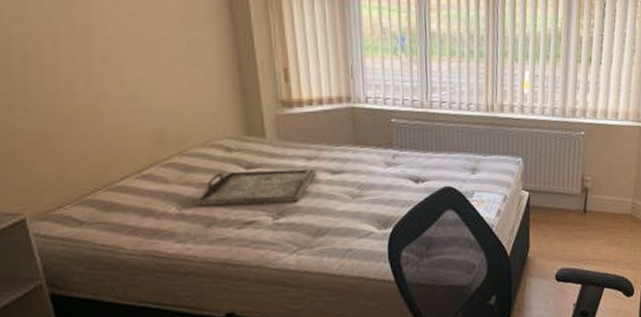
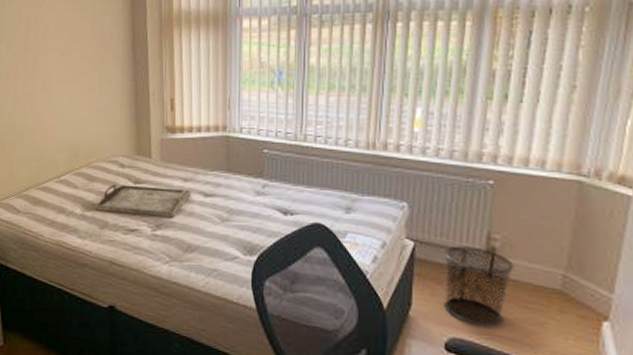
waste bin: none [551,189,601,255] -> present [443,245,514,327]

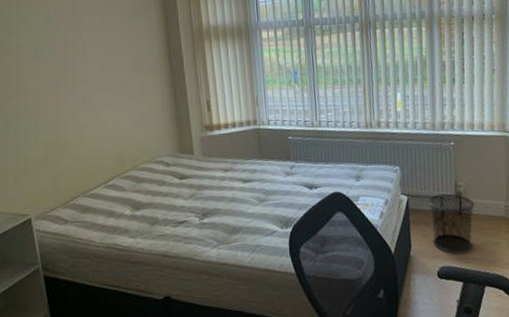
serving tray: present [95,184,191,218] -> none [144,178,232,209]

